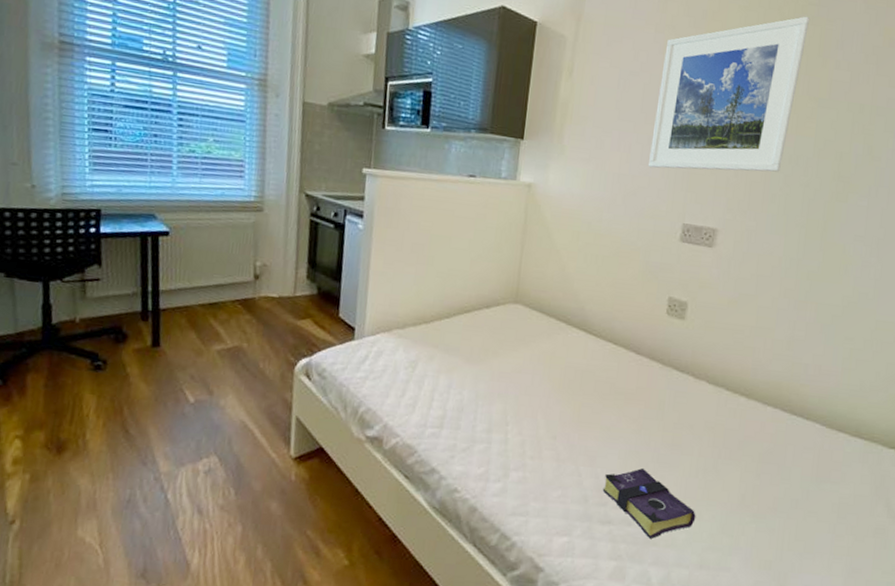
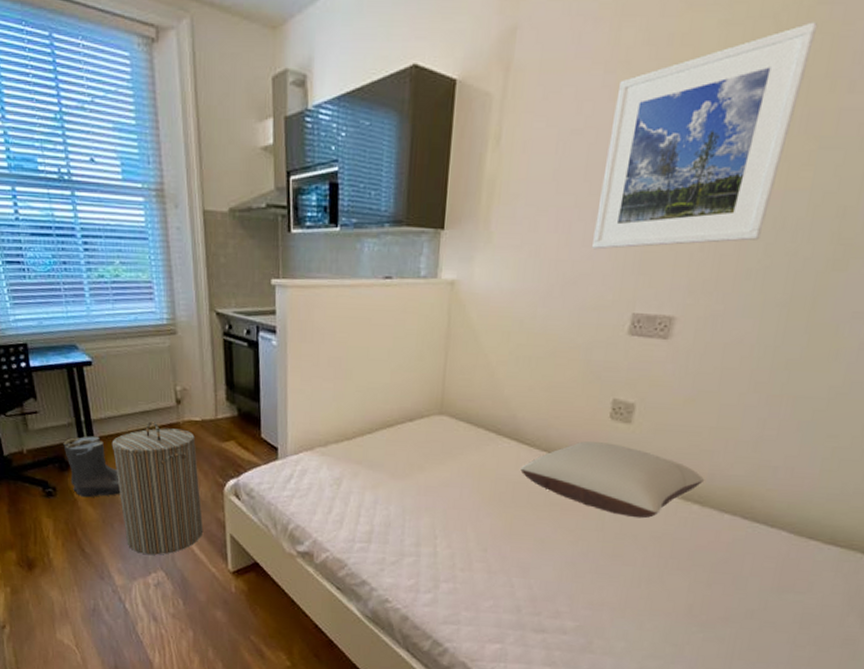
boots: none [123,307,181,373] -> present [63,436,121,498]
laundry hamper: none [178,294,271,438] -> present [111,420,203,555]
pillow: none [588,334,749,409] -> present [520,441,705,519]
book: present [602,467,696,540] -> none [536,578,637,647]

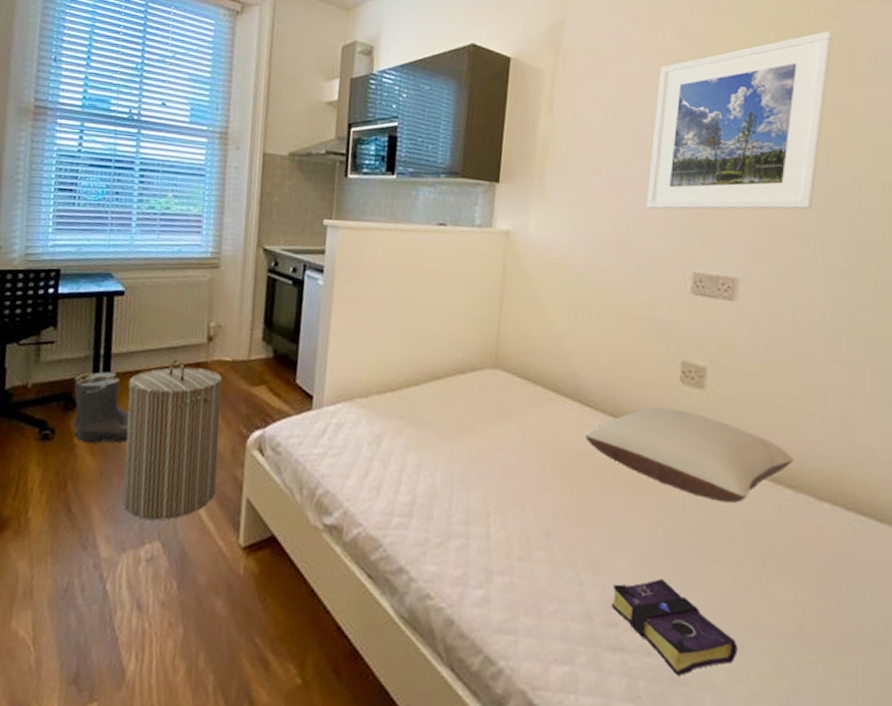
book: none [536,578,637,647] -> present [611,578,738,677]

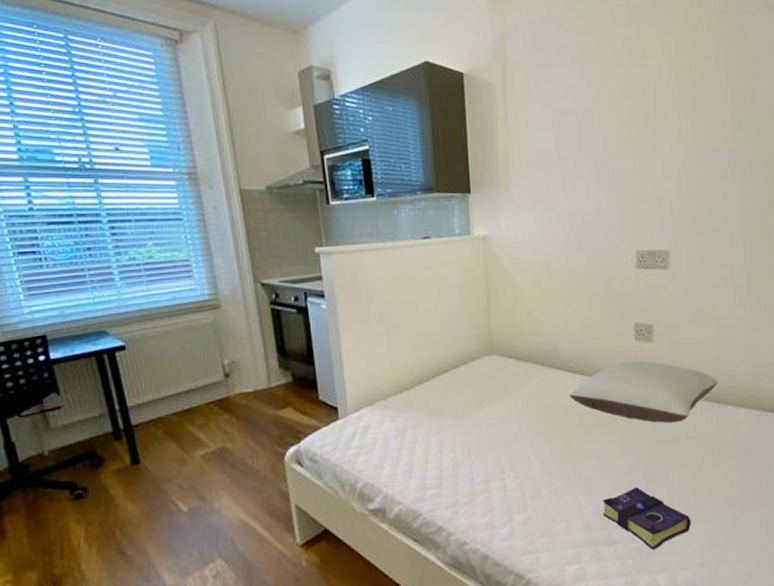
boots: present [73,371,130,444] -> none [94,424,167,494]
laundry hamper: present [123,358,223,521] -> none [153,398,264,545]
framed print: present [645,31,833,210] -> none [593,31,724,202]

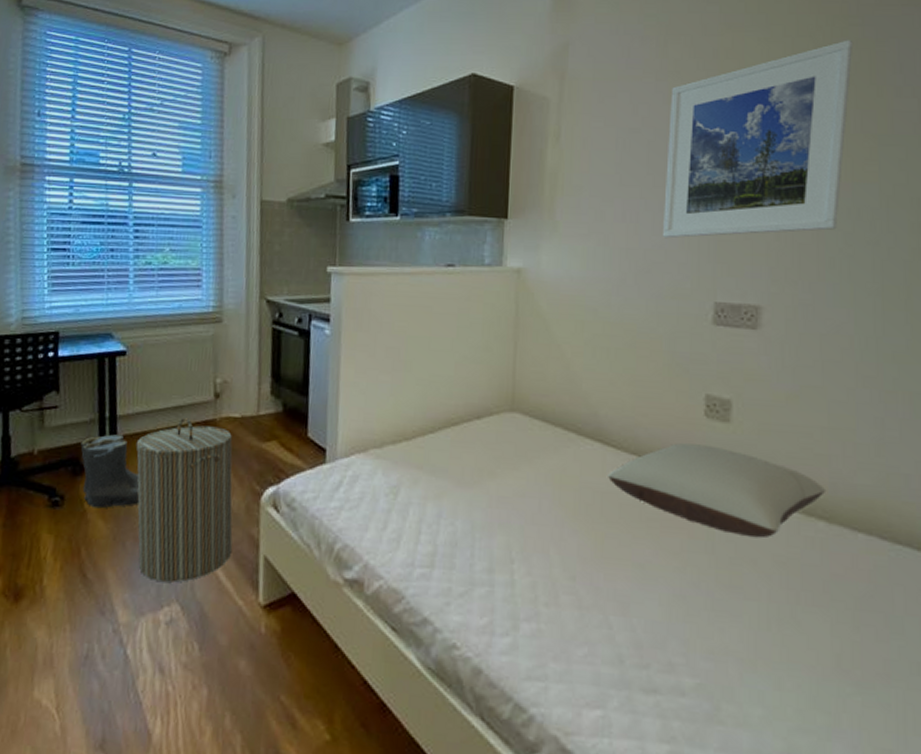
boots: none [94,424,167,494] -> present [80,434,140,509]
laundry hamper: none [153,398,264,545] -> present [136,416,233,583]
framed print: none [593,31,724,202] -> present [662,39,854,239]
book: present [602,486,691,551] -> none [642,617,774,716]

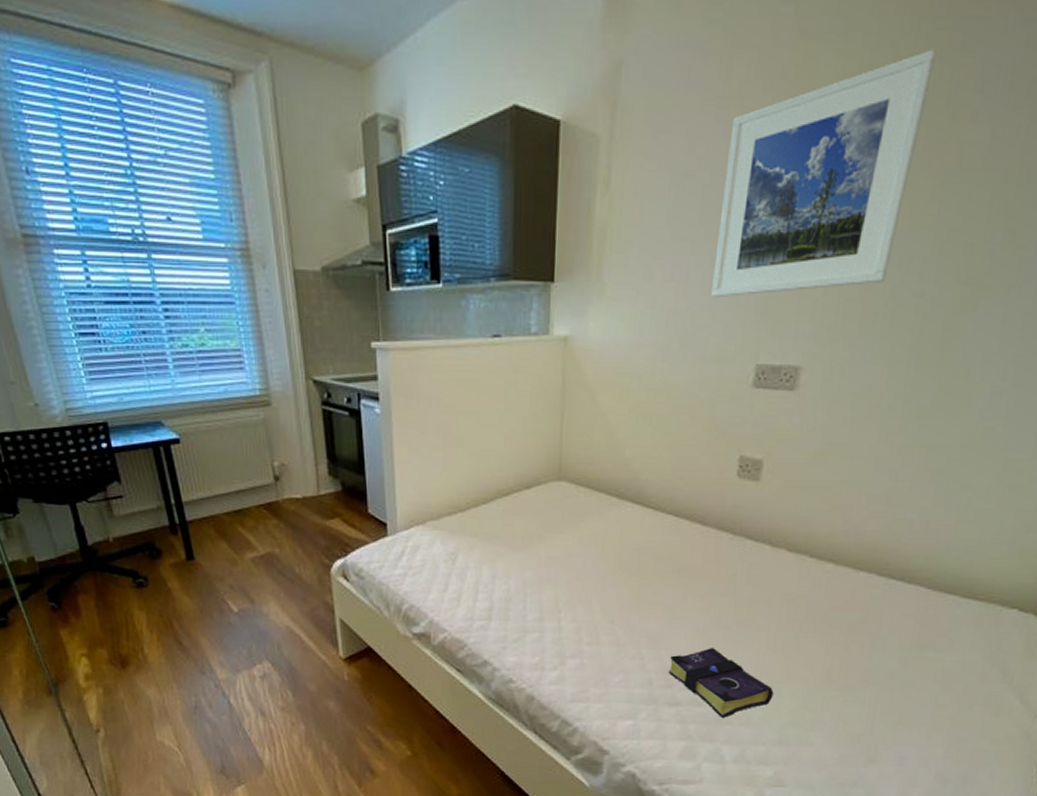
boots: present [80,434,140,509] -> none [153,520,219,587]
laundry hamper: present [136,416,233,583] -> none [206,500,310,645]
pillow: present [608,443,827,538] -> none [646,502,838,581]
book: none [642,617,774,716] -> present [668,647,774,719]

